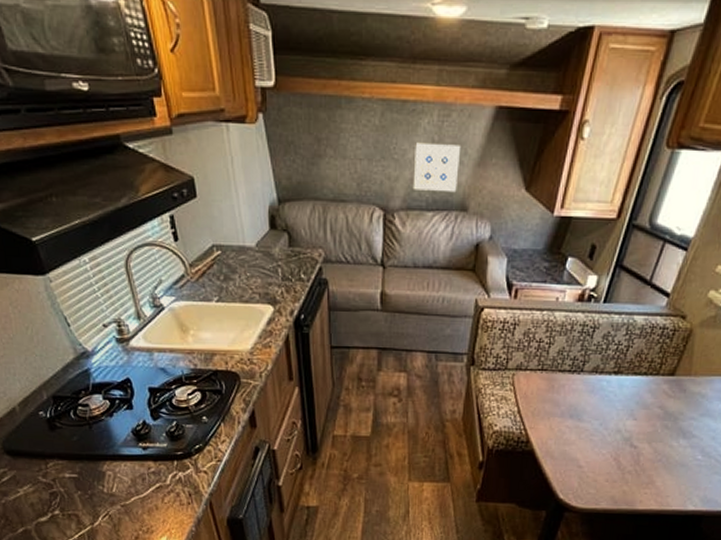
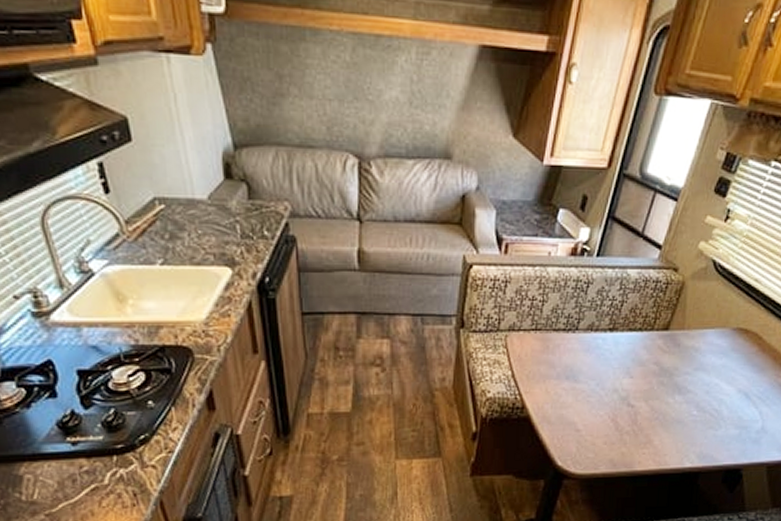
wall art: present [412,142,462,193] -> none [390,82,443,139]

